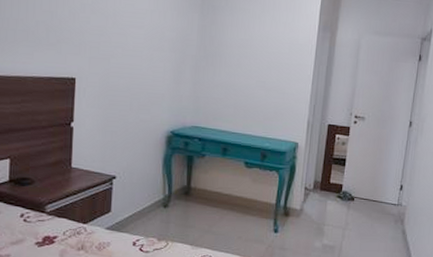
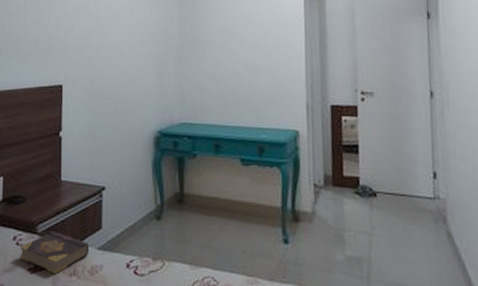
book: none [27,211,98,248] -> present [20,231,90,275]

